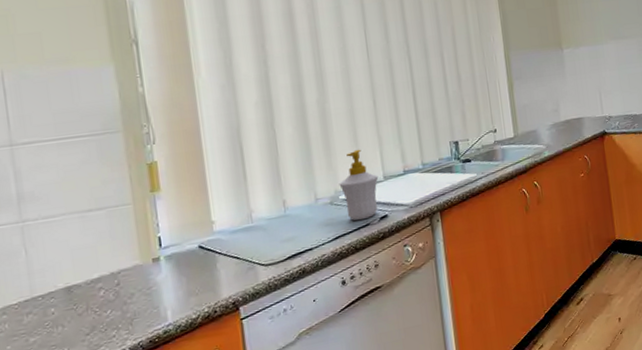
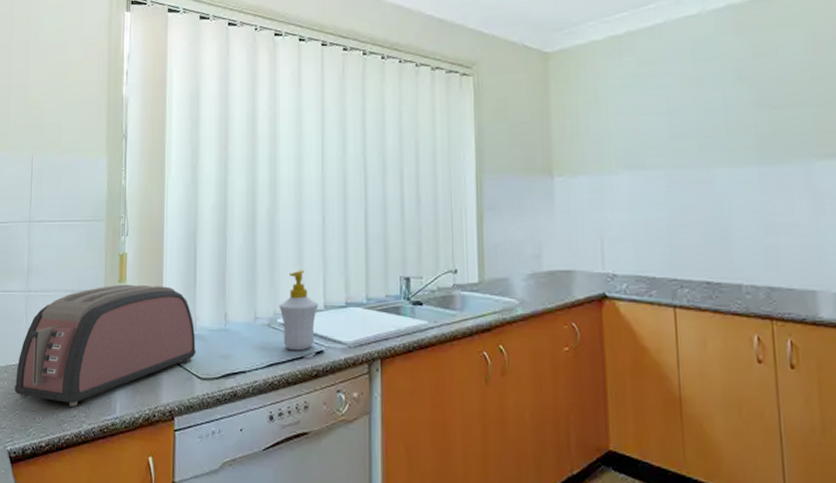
toaster: none [20,186,256,336] -> present [14,284,196,406]

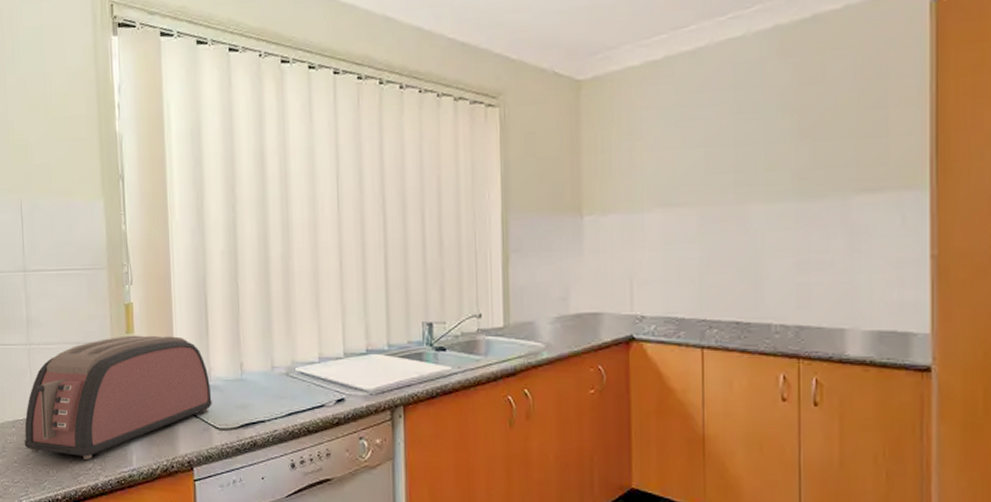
soap bottle: present [279,270,319,351] -> none [296,317,339,400]

